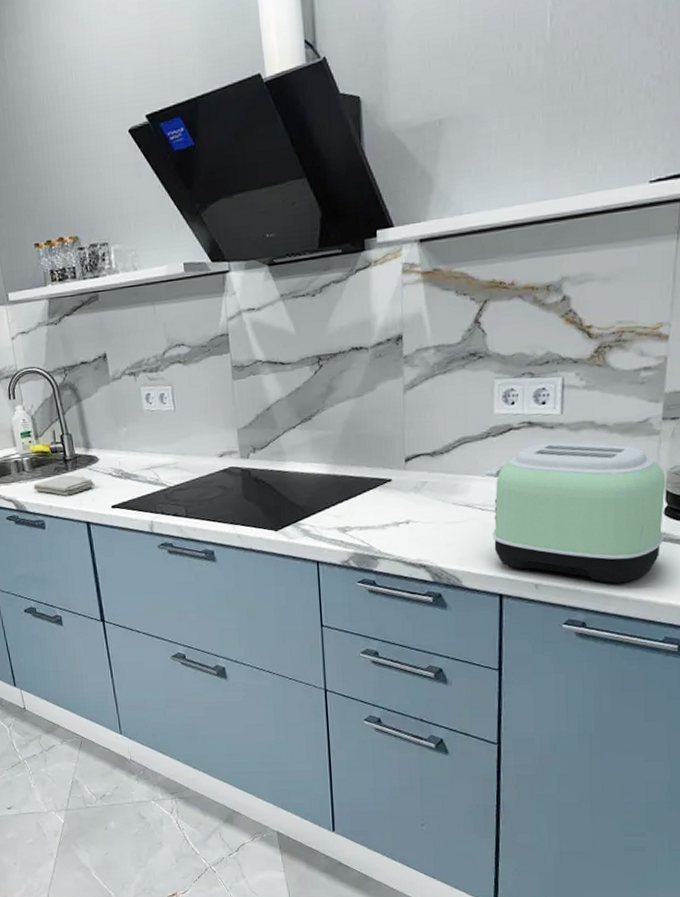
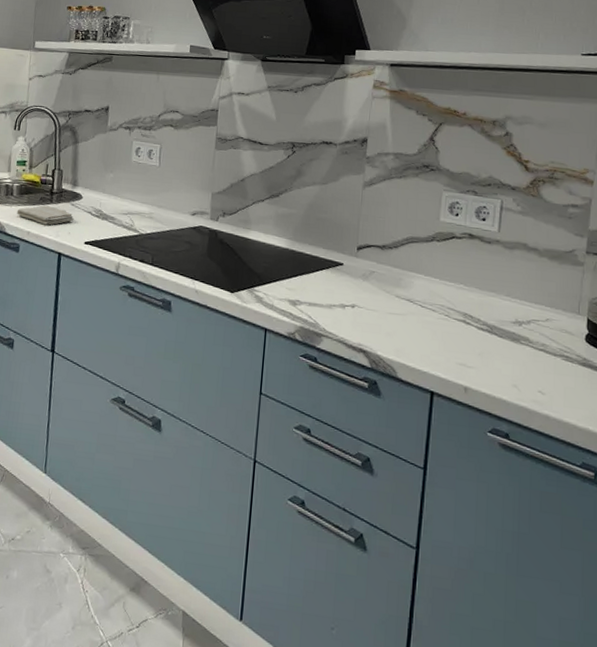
toaster: present [486,442,666,584] -> none [428,255,588,401]

